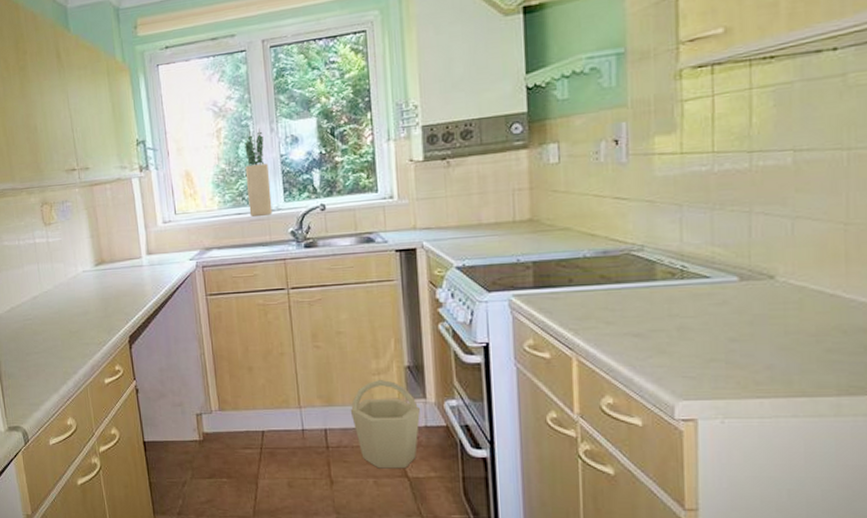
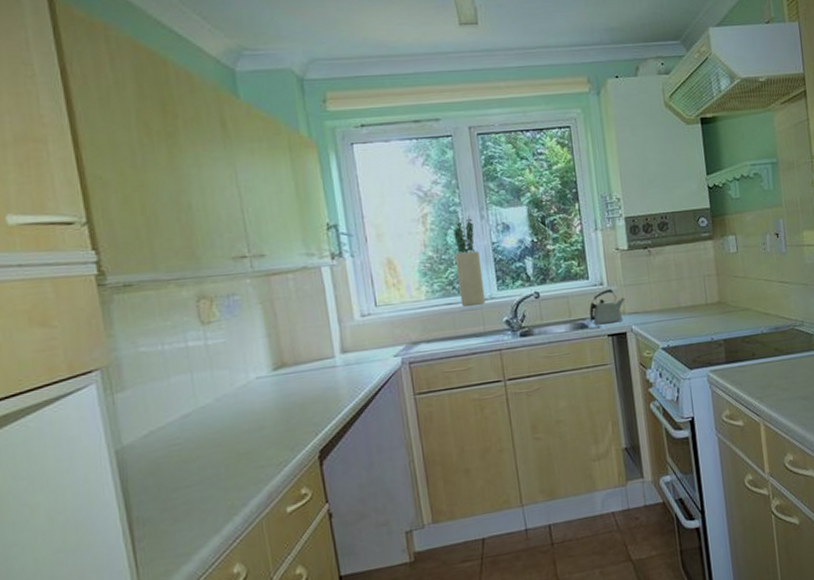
bucket: present [350,380,421,469] -> none [573,464,640,557]
kettle: none [376,203,417,241] -> present [589,289,625,326]

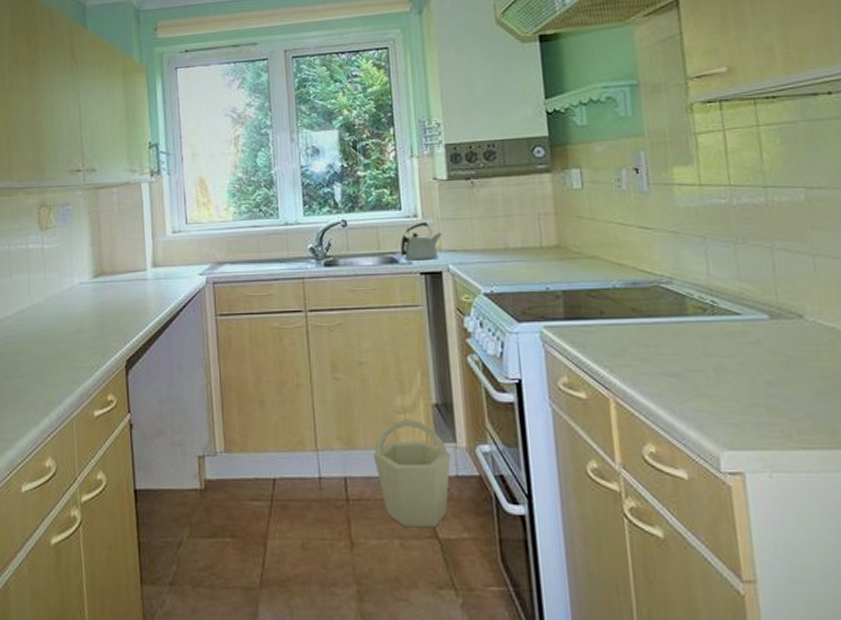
vase: present [453,214,486,308] -> none [263,136,291,231]
bucket: none [573,464,640,557] -> present [373,420,451,528]

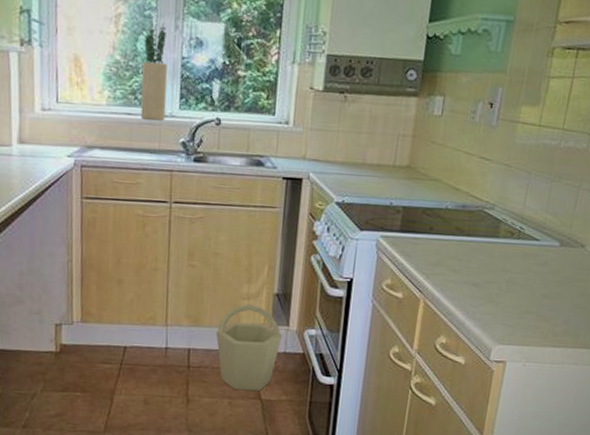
vase: none [263,136,291,231] -> present [140,21,168,122]
kettle: present [400,222,442,262] -> none [267,129,309,167]

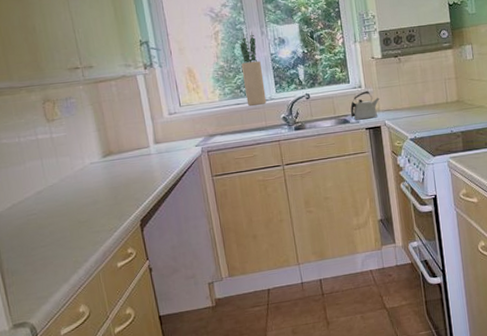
bucket: present [215,304,283,392] -> none [339,232,392,305]
kettle: none [267,129,309,167] -> present [350,91,380,121]

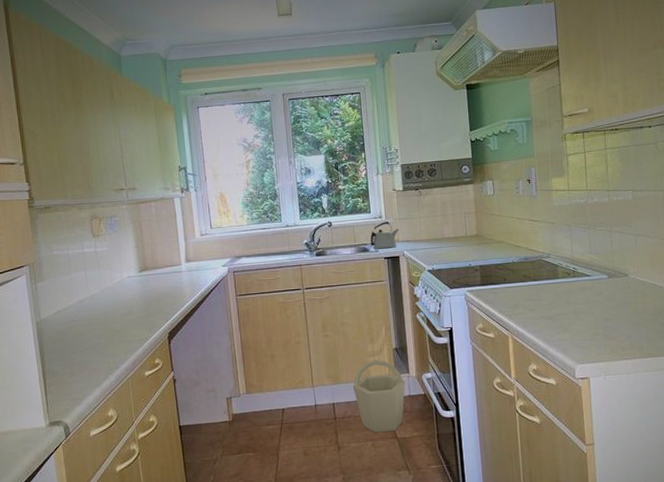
vase: present [239,31,267,107] -> none [269,160,291,232]
bucket: none [339,232,392,305] -> present [352,360,406,433]

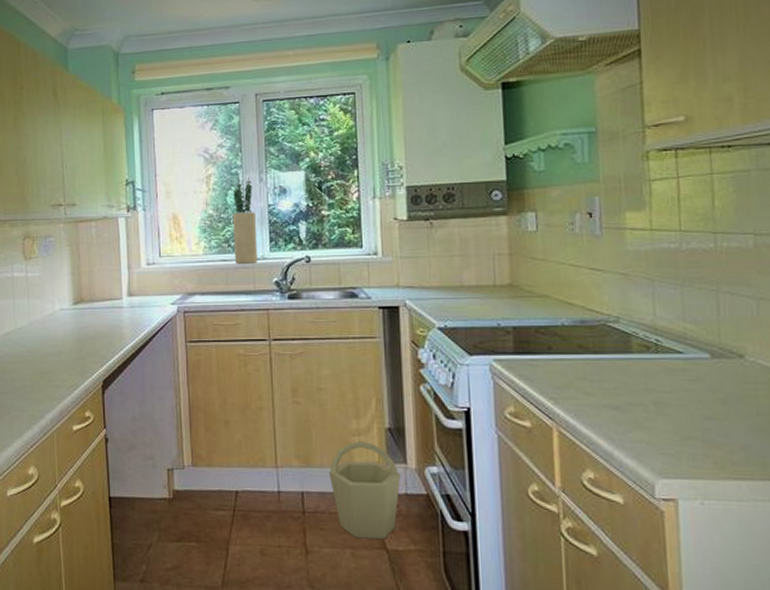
vase: none [269,160,291,232] -> present [232,176,258,265]
kettle: present [370,221,399,250] -> none [360,260,400,297]

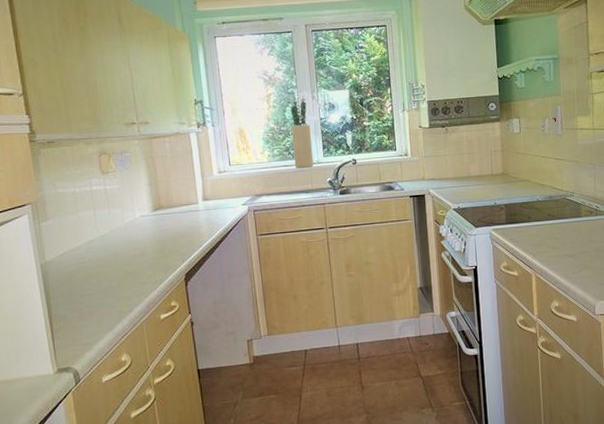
bucket: present [328,441,401,540] -> none [376,299,430,372]

